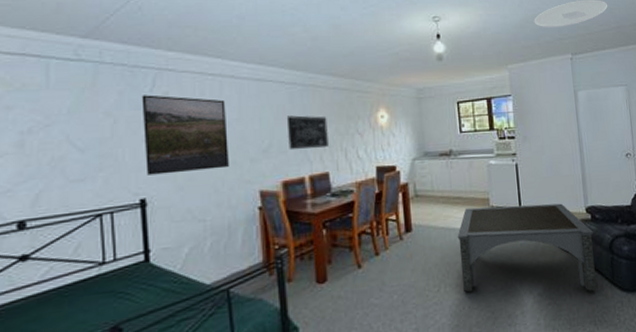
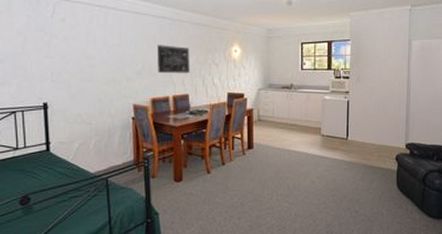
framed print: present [141,95,229,175] -> none [45,20,110,85]
coffee table: present [457,203,597,293] -> none [290,134,410,215]

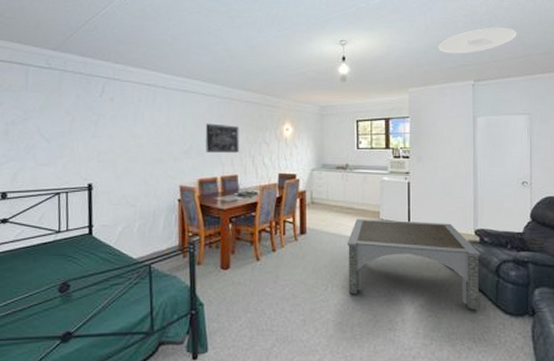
coffee table: none [290,134,410,215] -> present [347,219,481,311]

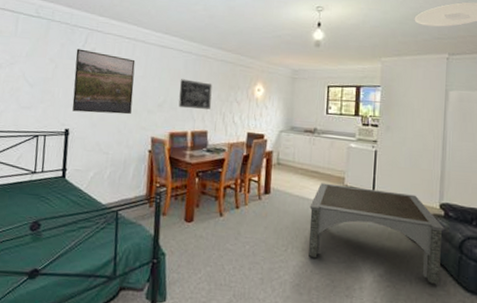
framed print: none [93,99,158,165] -> present [72,48,136,115]

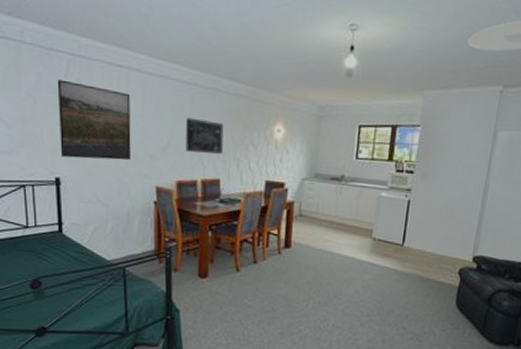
coffee table: present [309,183,444,286] -> none [331,235,475,337]

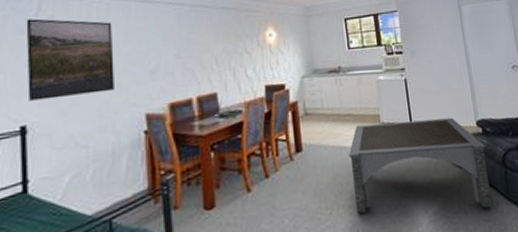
wall art: present [185,117,224,154] -> none [174,36,216,71]
coffee table: none [331,235,475,337] -> present [348,117,493,214]

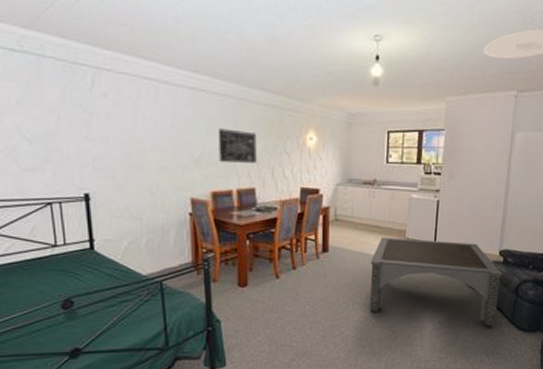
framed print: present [26,18,114,101] -> none [82,93,163,173]
wall art: none [174,36,216,71] -> present [218,128,257,163]

